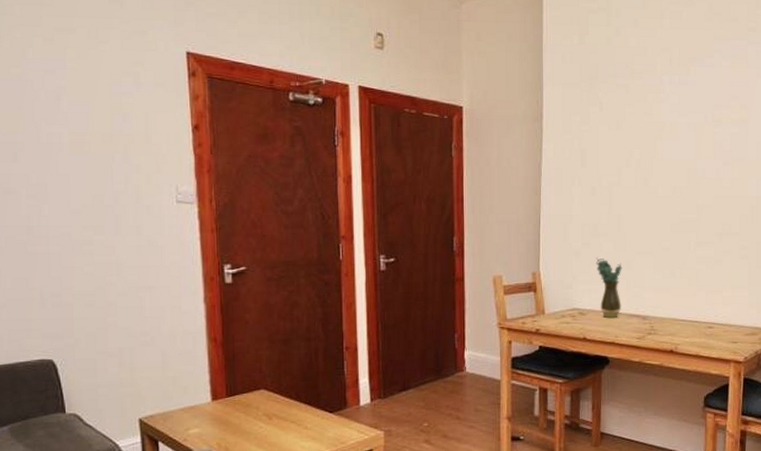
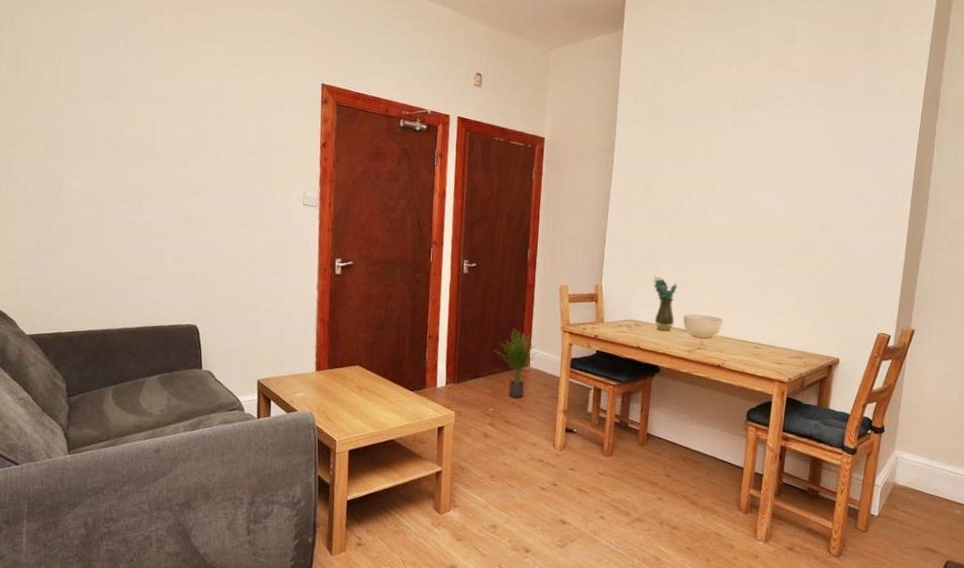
potted plant: none [423,329,473,409] -> present [494,328,537,399]
bowl: none [630,296,673,322] -> present [683,314,723,339]

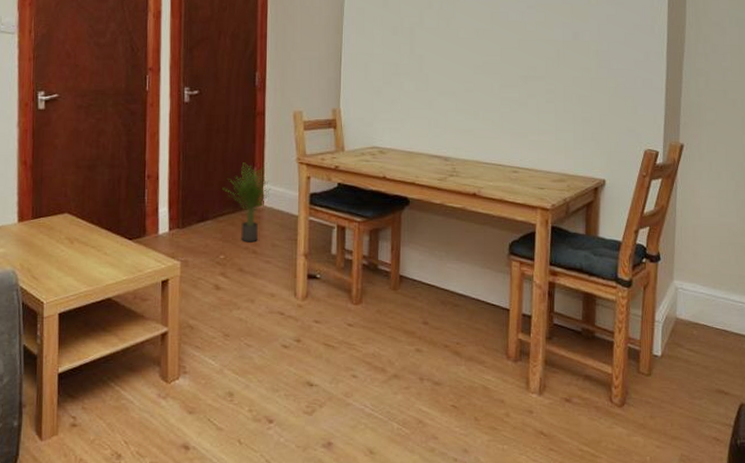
vase: present [653,276,678,332] -> none [396,96,424,159]
bowl: present [683,314,723,339] -> none [432,137,476,164]

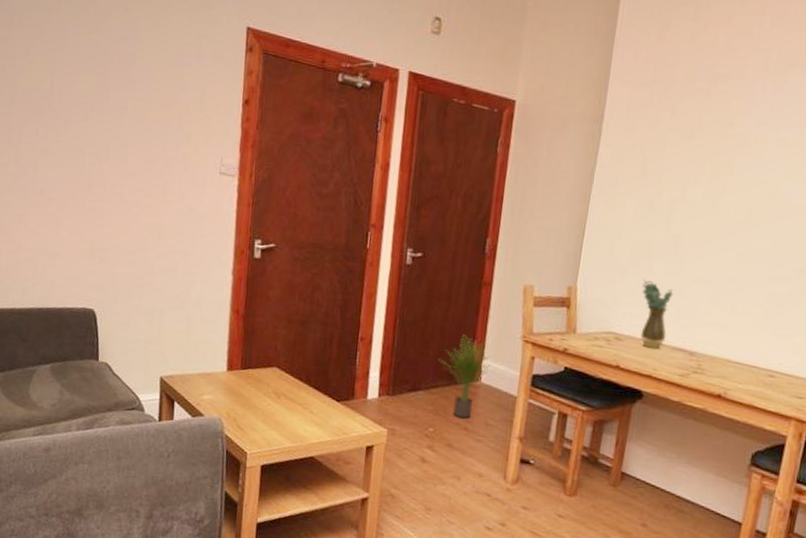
vase: none [396,96,424,159] -> present [640,279,673,350]

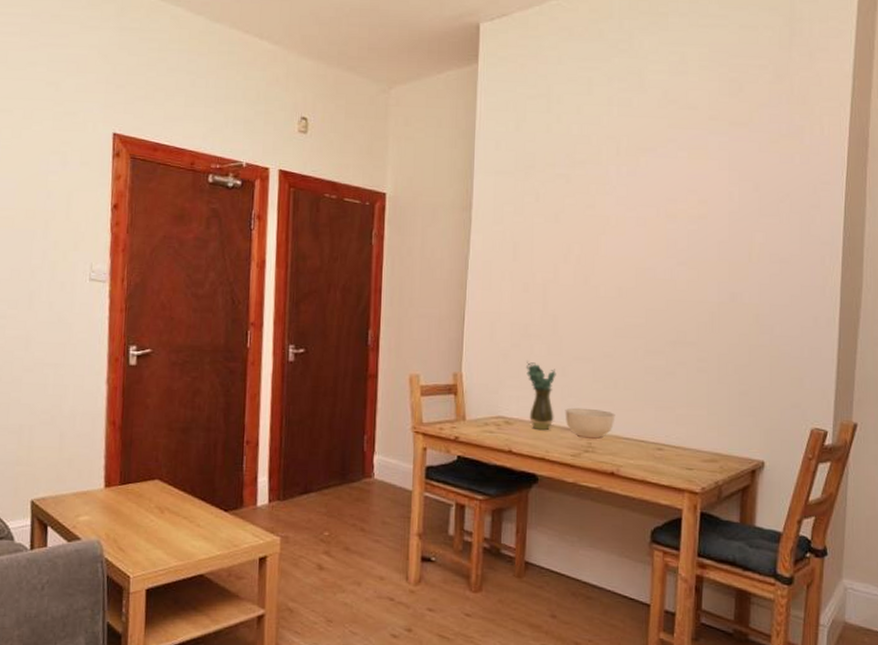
potted plant: present [438,334,491,419] -> none [328,430,383,519]
bowl: none [677,329,730,361] -> present [565,407,616,439]

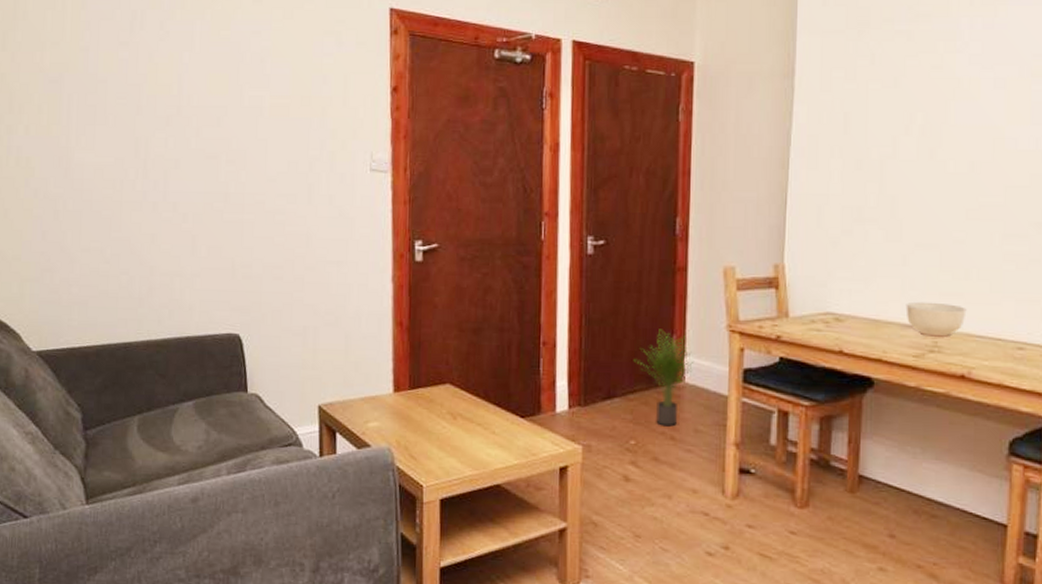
potted plant: none [328,430,383,519] -> present [633,329,695,427]
vase: present [525,361,556,431] -> none [859,249,896,329]

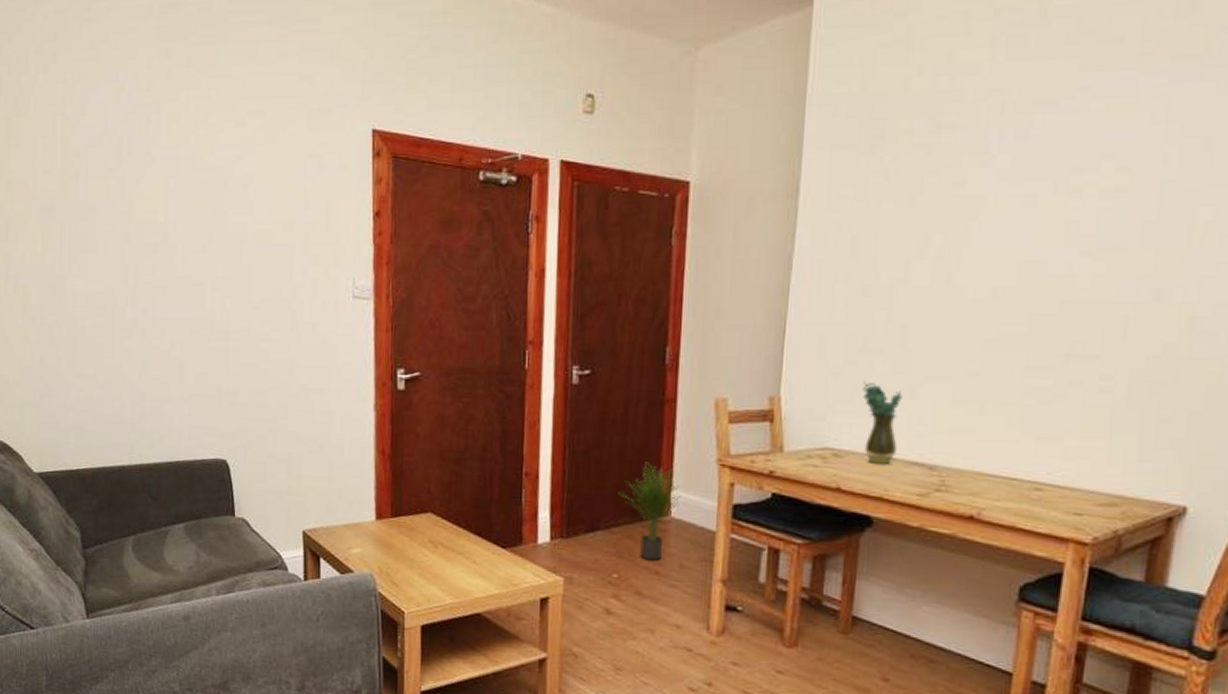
vase: none [859,249,896,329] -> present [862,381,903,465]
bowl: present [905,301,967,337] -> none [911,437,980,476]

